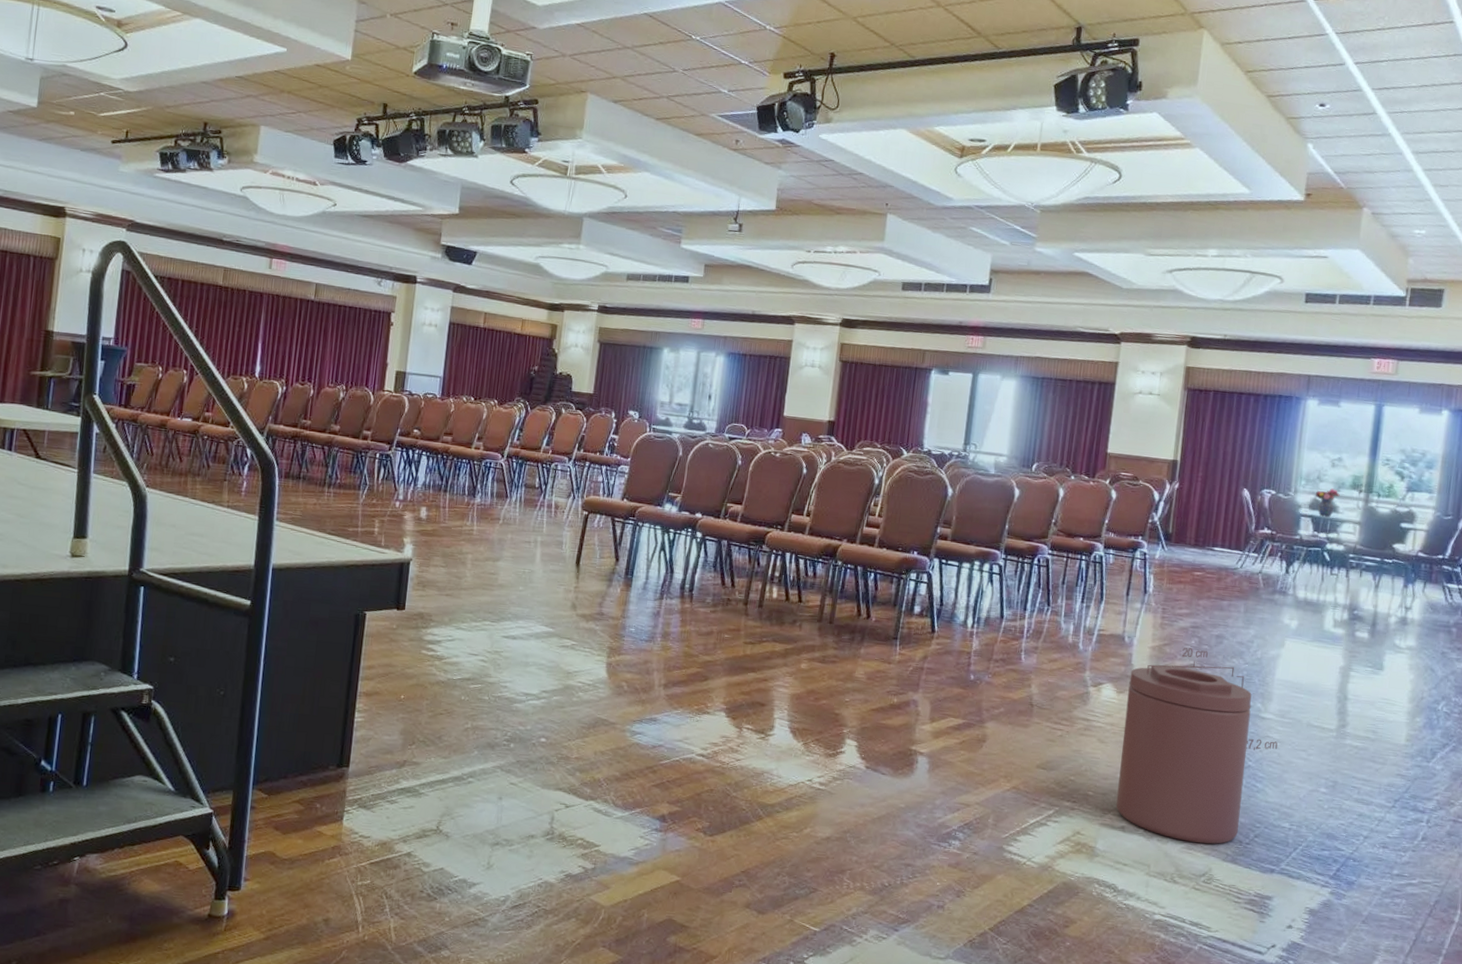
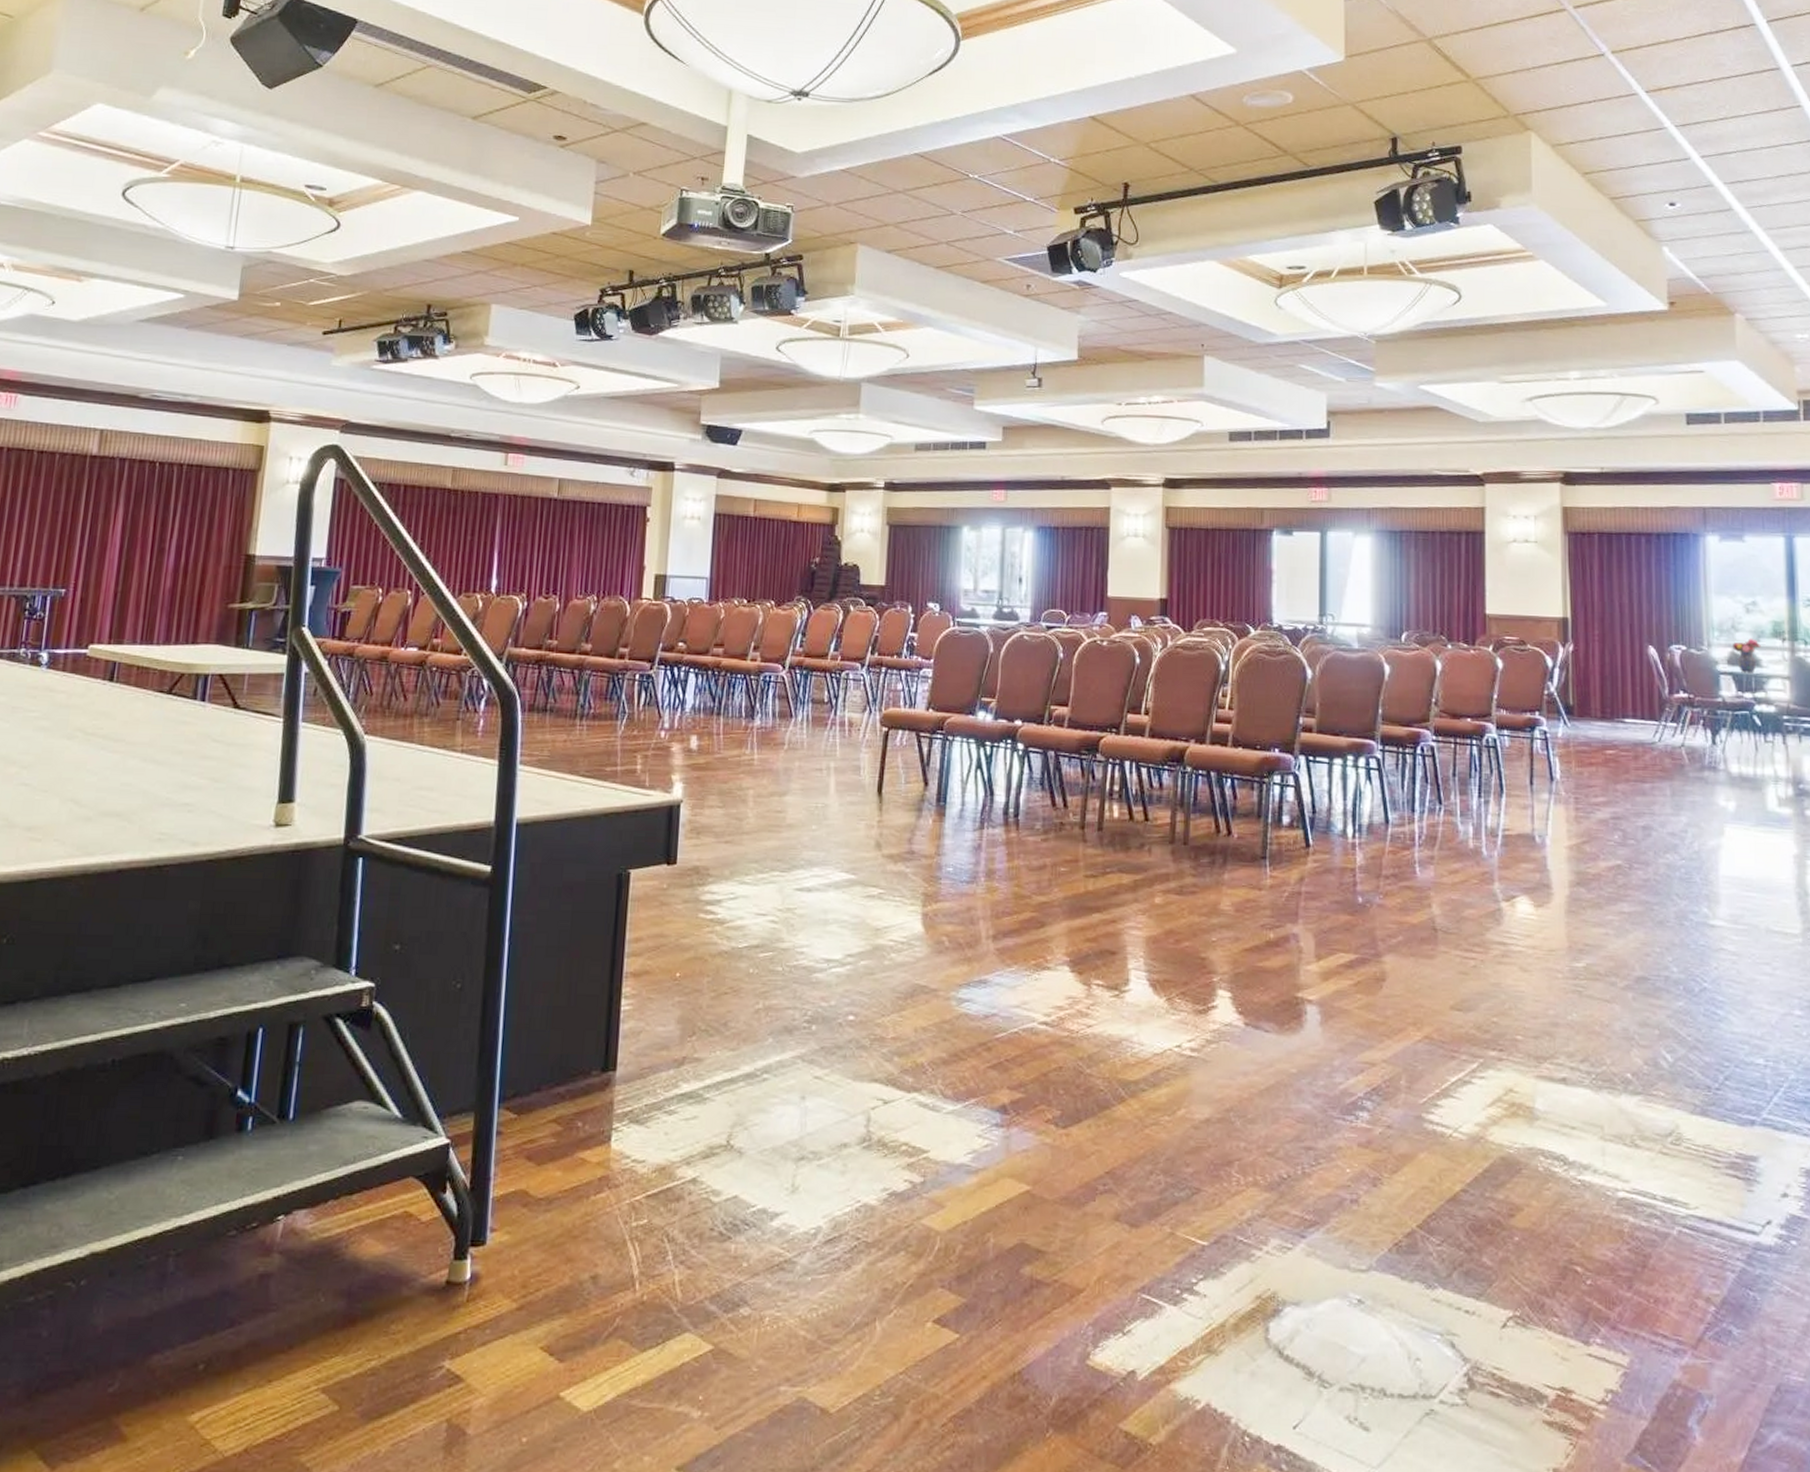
trash can: present [1116,648,1278,844] -> none [1547,844,1735,1093]

